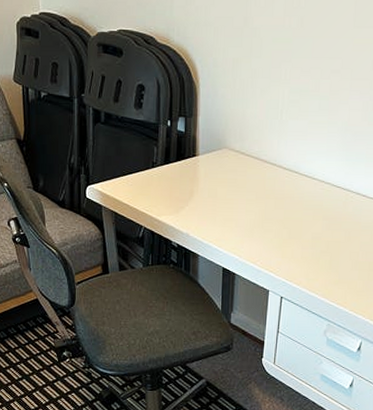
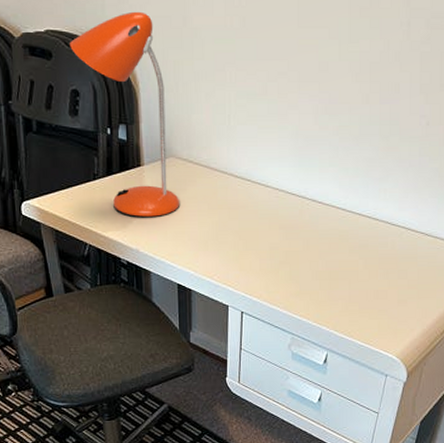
desk lamp: none [139,12,231,206] -> present [70,11,181,219]

